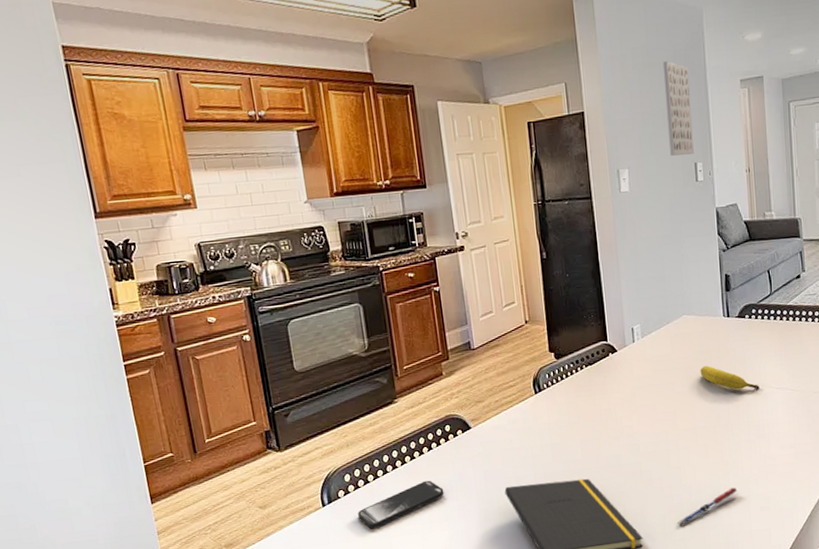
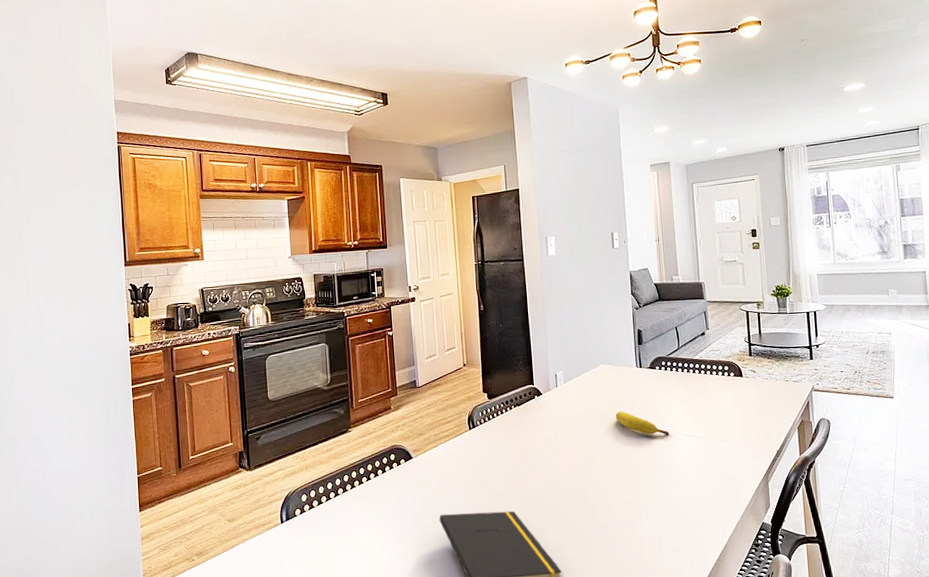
smartphone: present [358,480,444,529] -> none [311,504,386,547]
wall art: present [662,61,694,156] -> none [585,149,611,226]
pen: present [677,487,738,526] -> none [593,527,650,562]

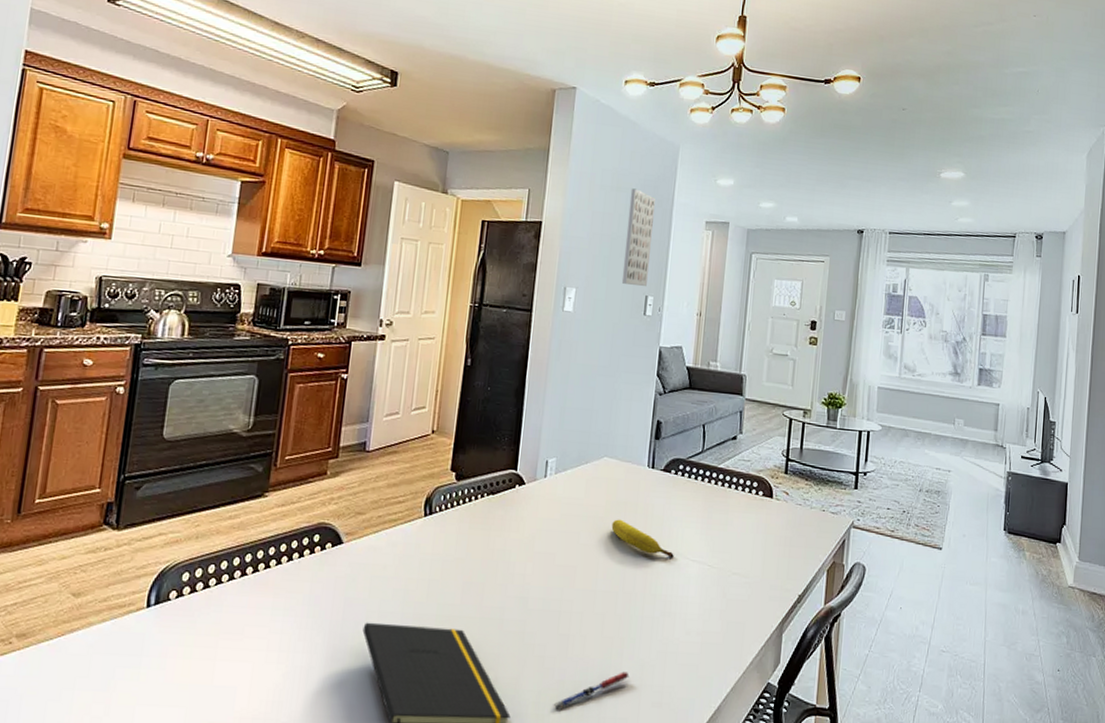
wall art: none [585,149,611,226] -> present [621,188,655,287]
pen: none [593,527,650,562] -> present [553,671,630,710]

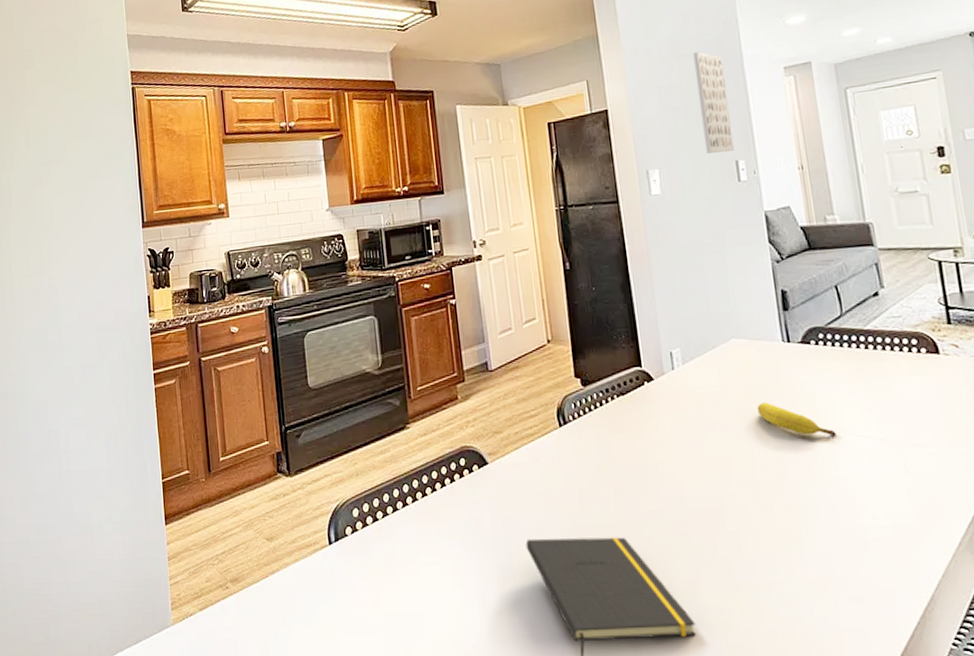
pen: present [553,671,630,710] -> none [738,566,817,613]

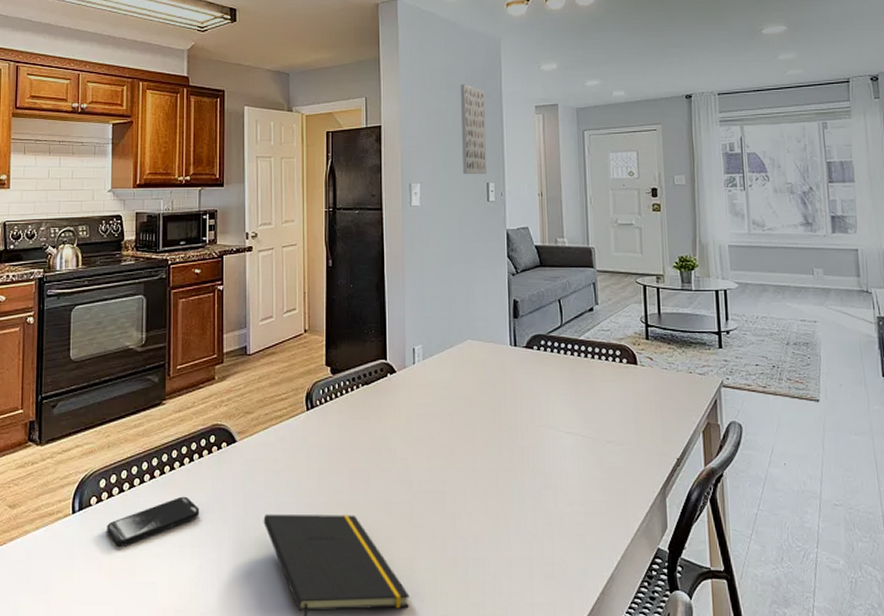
smartphone: none [365,523,458,577] -> present [107,496,200,547]
fruit: present [757,402,836,437] -> none [483,398,547,432]

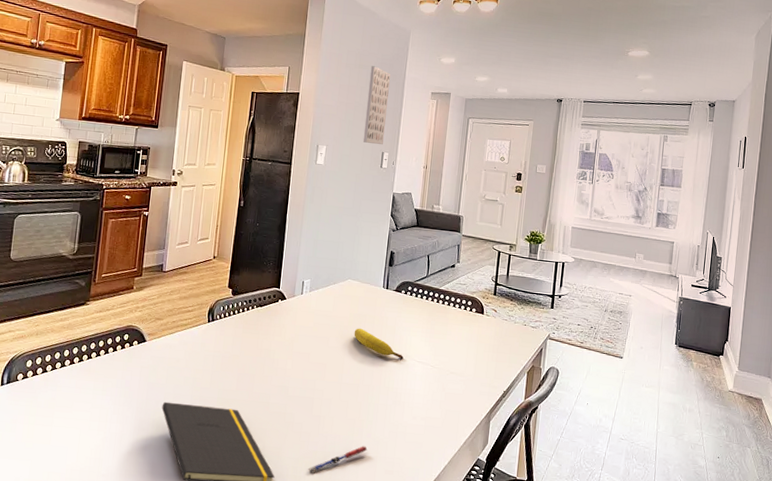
smartphone: present [107,496,200,547] -> none [29,380,110,416]
pen: none [448,546,519,587] -> present [308,446,368,473]
fruit: none [483,398,547,432] -> present [354,328,404,359]

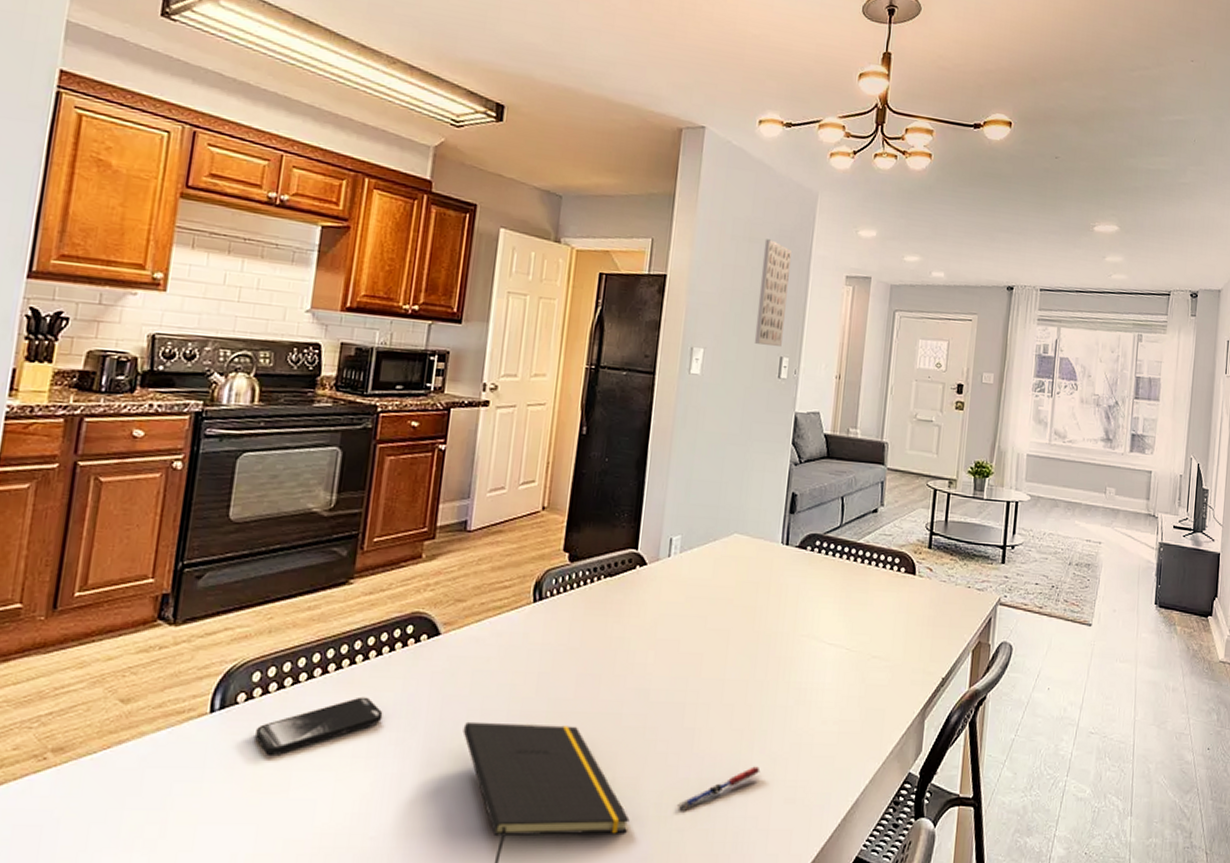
smartphone: none [29,380,110,416] -> present [255,696,383,755]
fruit: present [354,328,404,359] -> none [741,601,810,642]

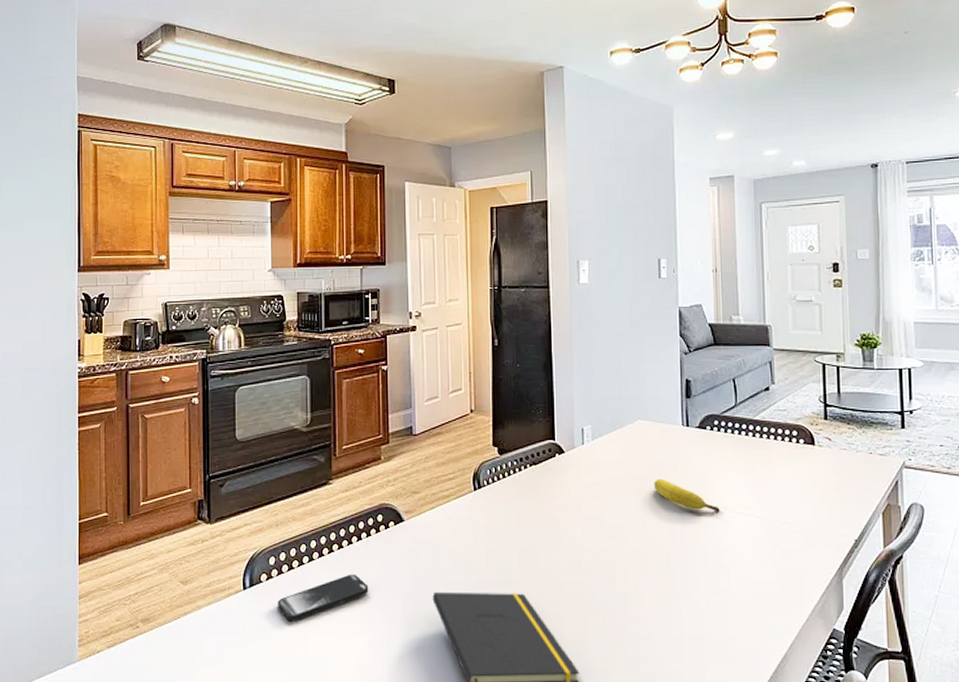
pen: present [676,766,761,811] -> none [619,625,690,665]
fruit: none [741,601,810,642] -> present [653,478,720,512]
wall art: present [754,239,791,348] -> none [630,156,658,251]

